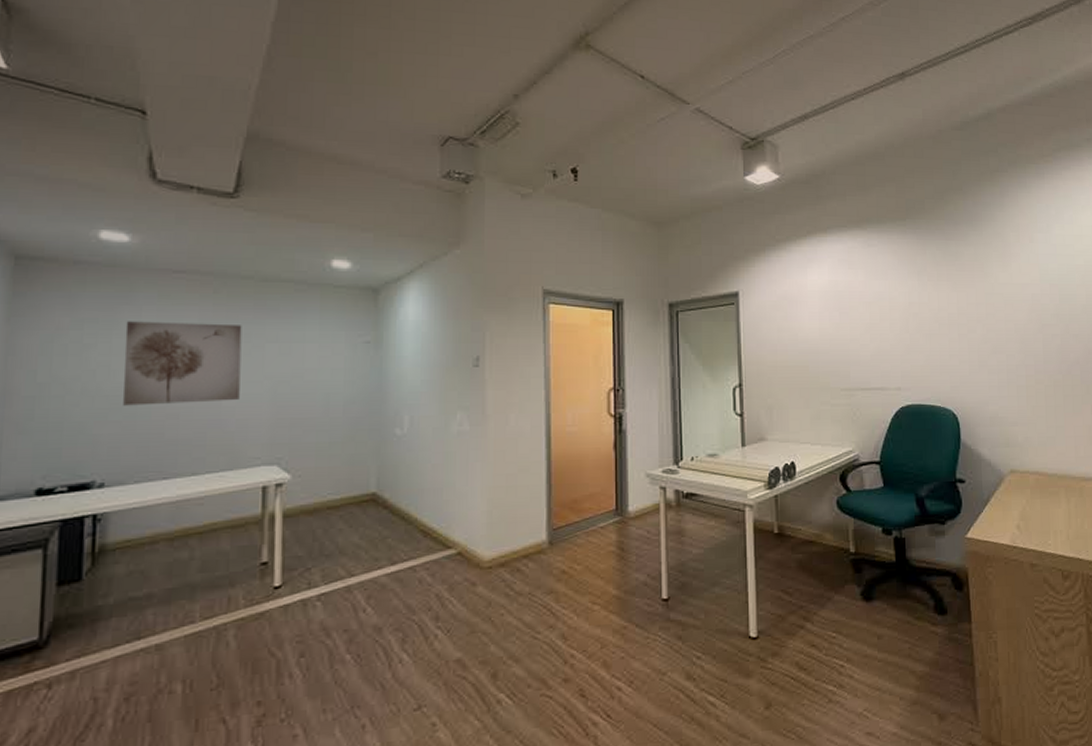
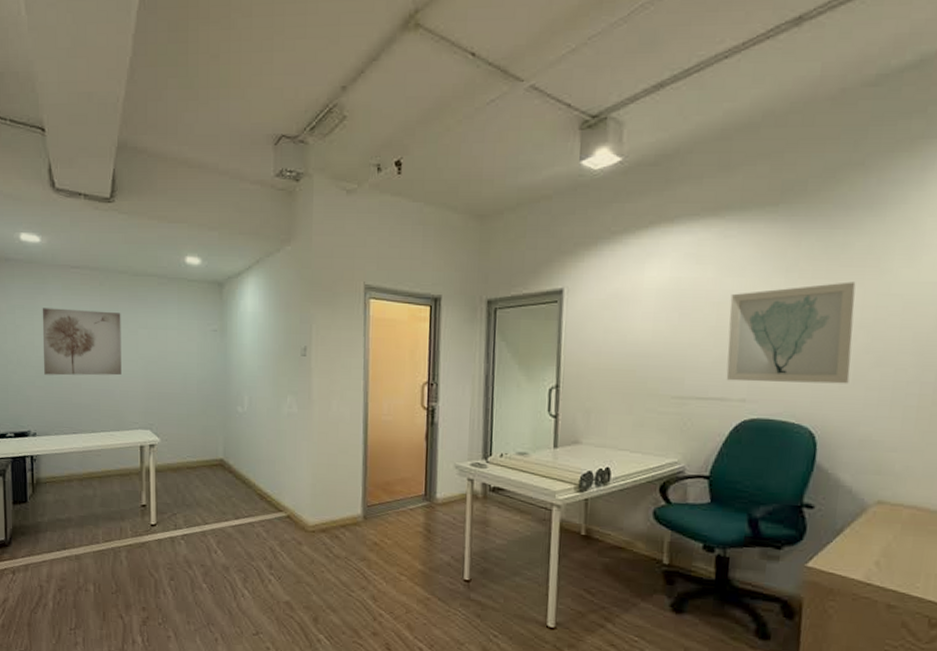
wall art: none [879,283,976,372] -> present [726,281,856,384]

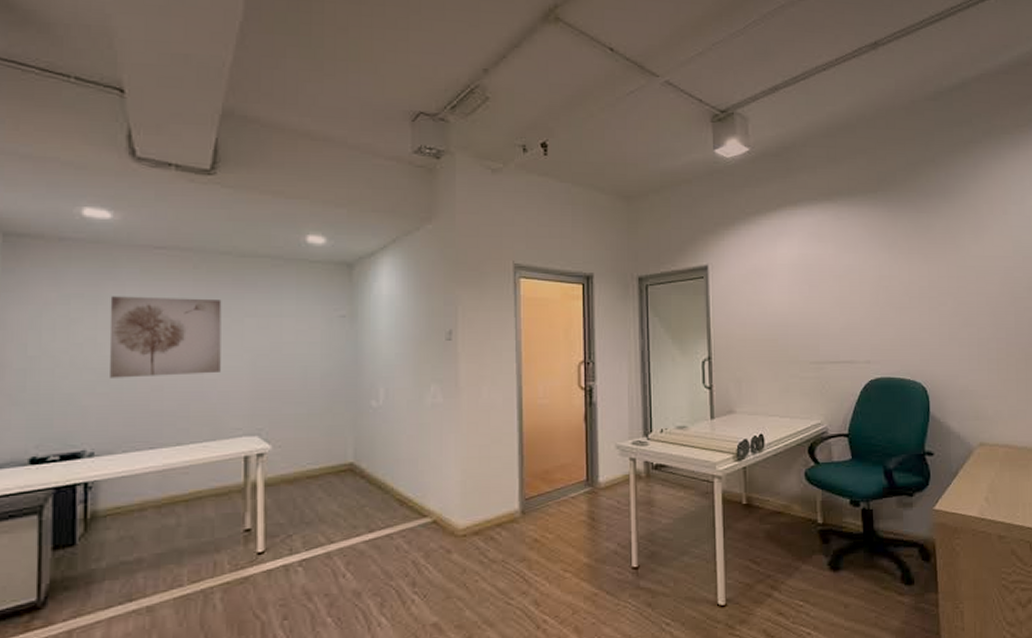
wall art: present [726,281,856,384] -> none [849,256,946,345]

